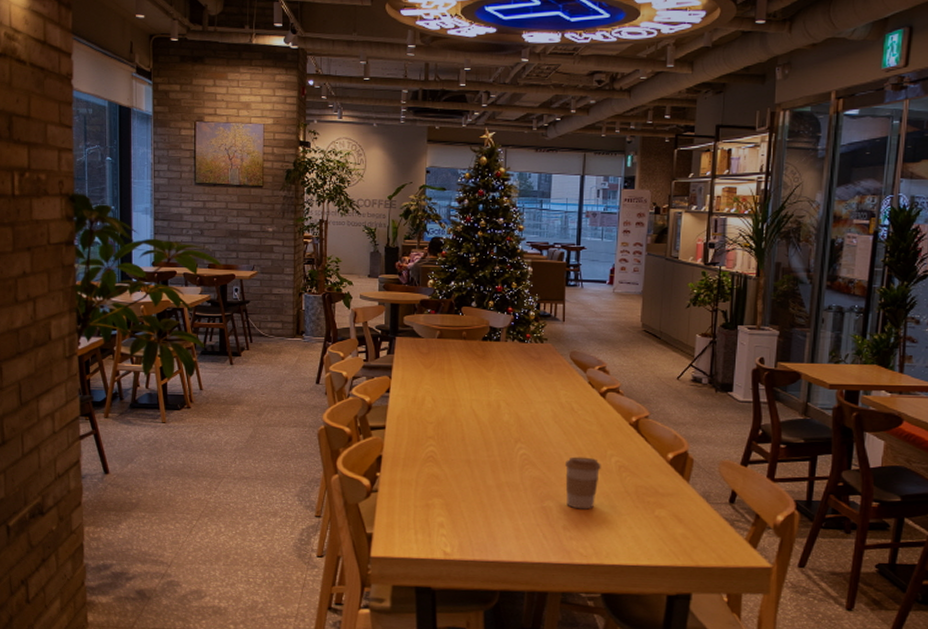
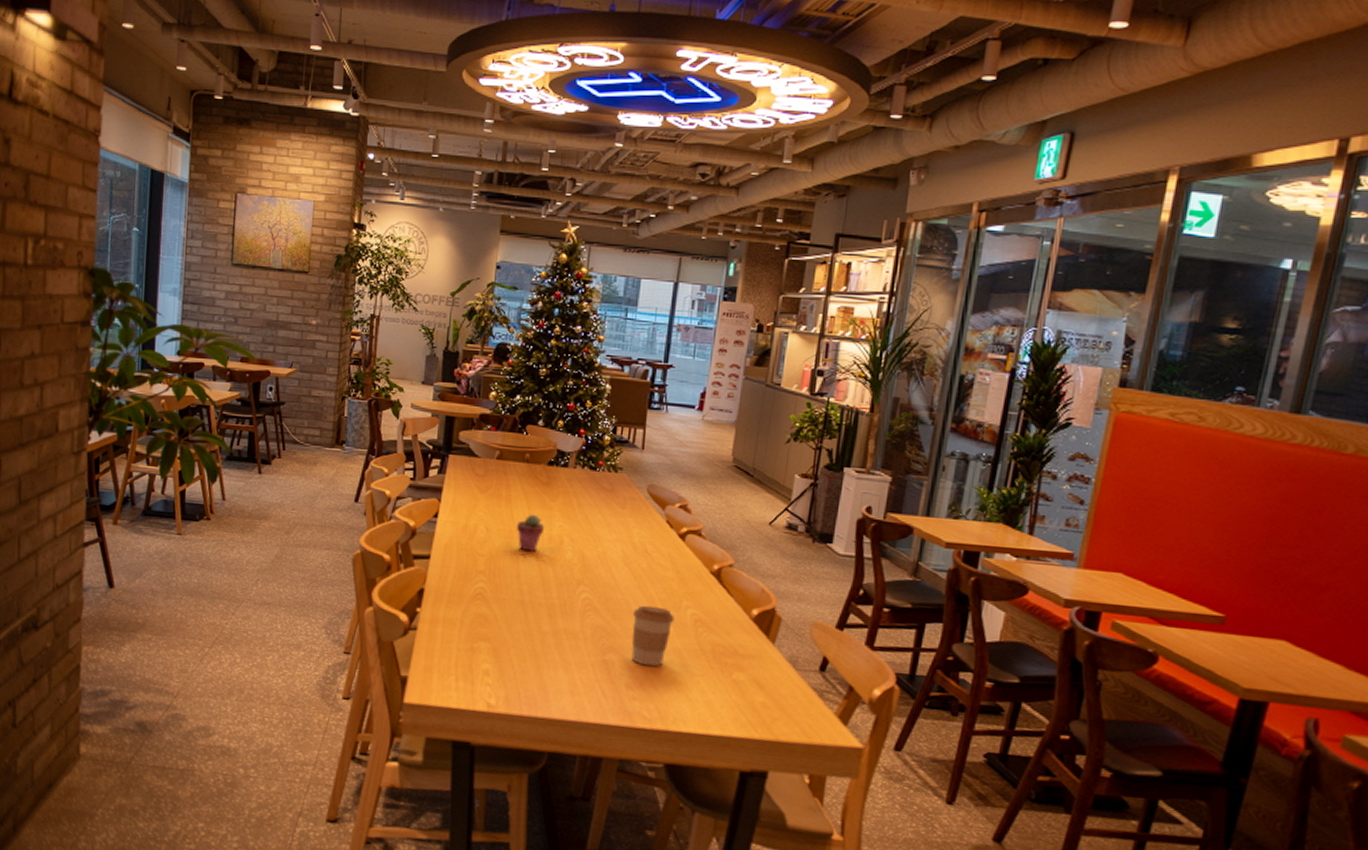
potted succulent: none [459,384,484,417] -> present [517,514,545,552]

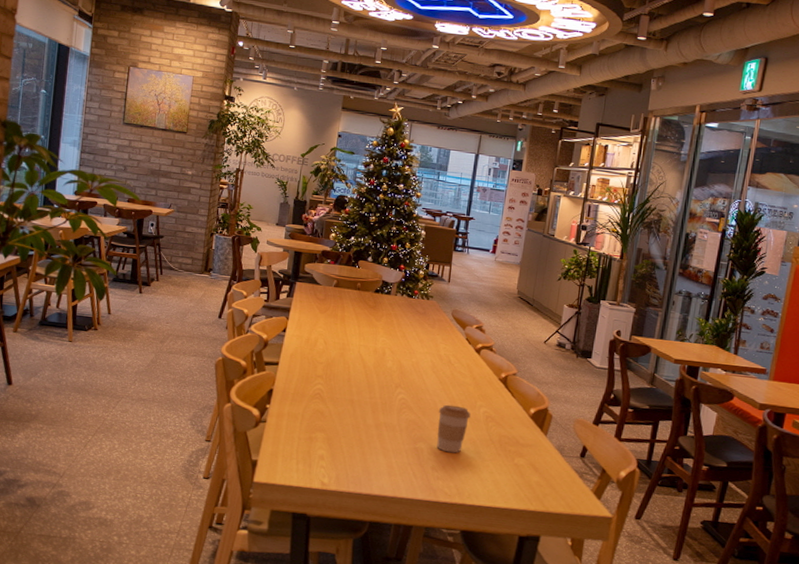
potted succulent: present [517,514,545,552] -> none [349,331,371,361]

